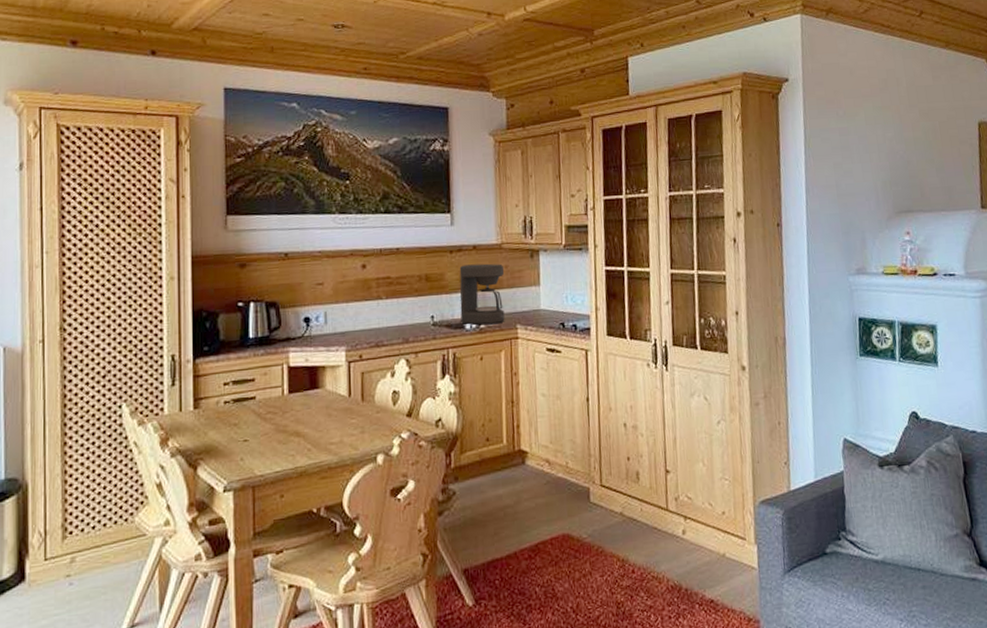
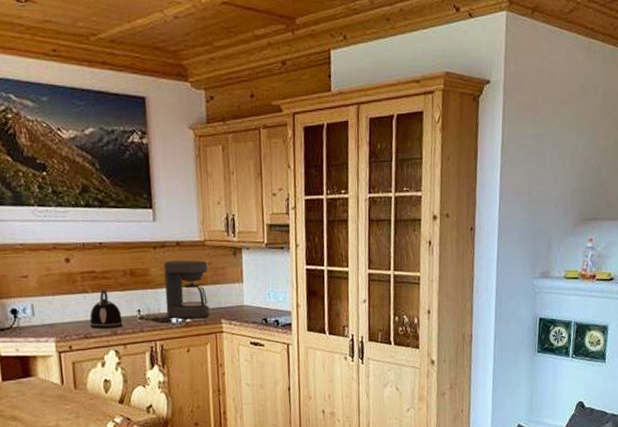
kettle: none [381,294,416,337] -> present [89,288,123,329]

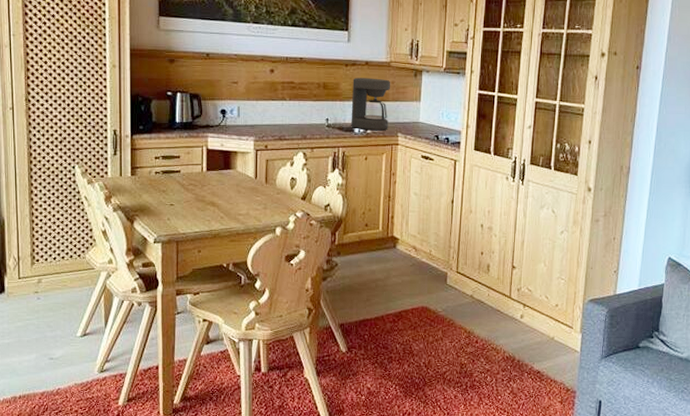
kettle: present [89,288,123,329] -> none [284,98,312,133]

